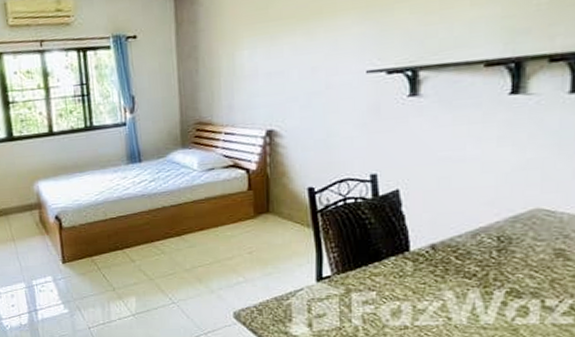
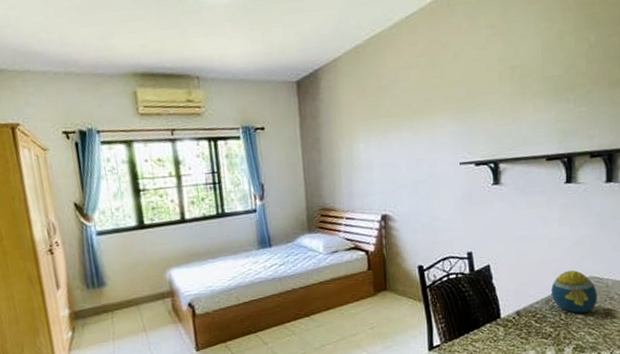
decorative egg: none [479,199,546,251] -> present [550,270,597,313]

